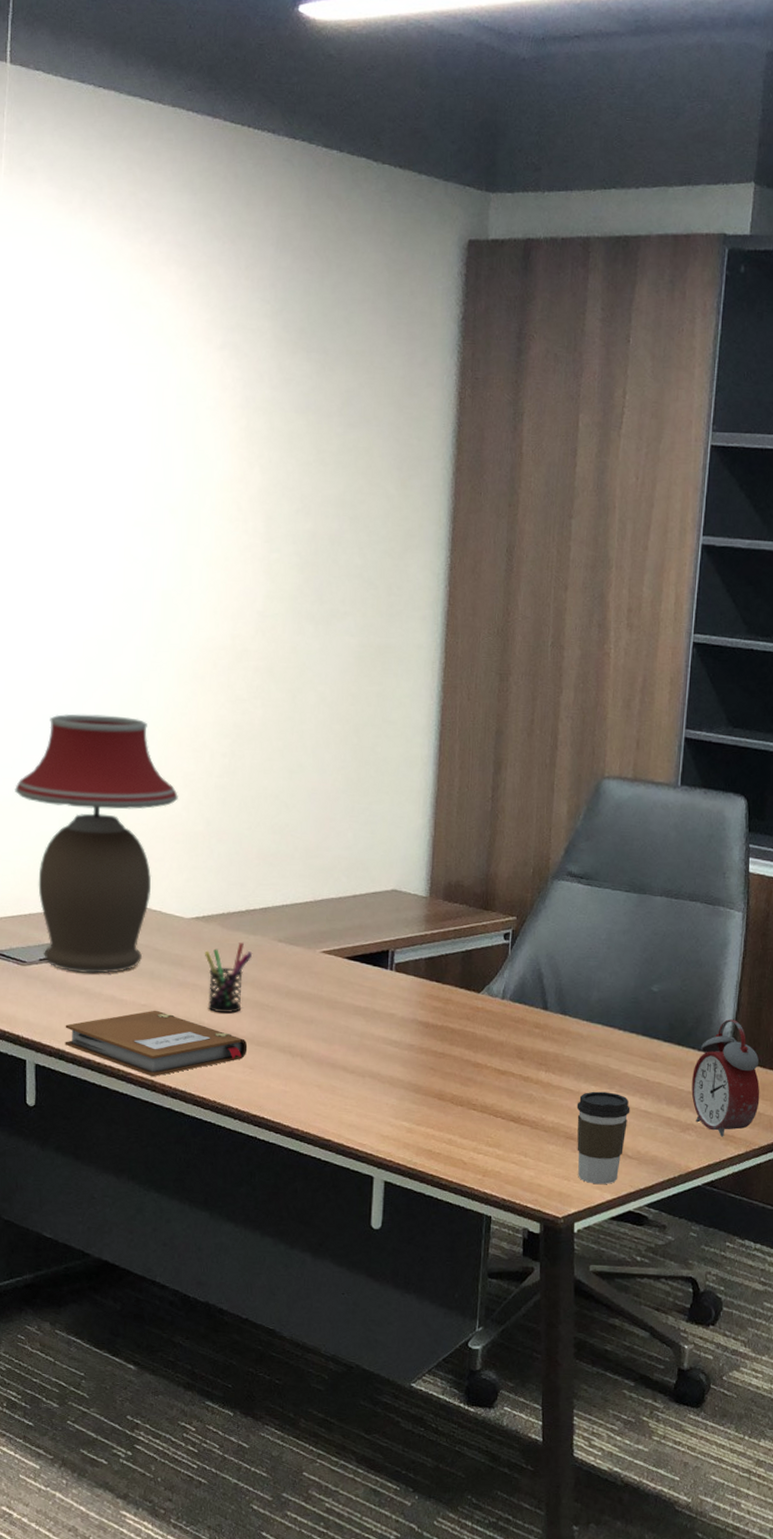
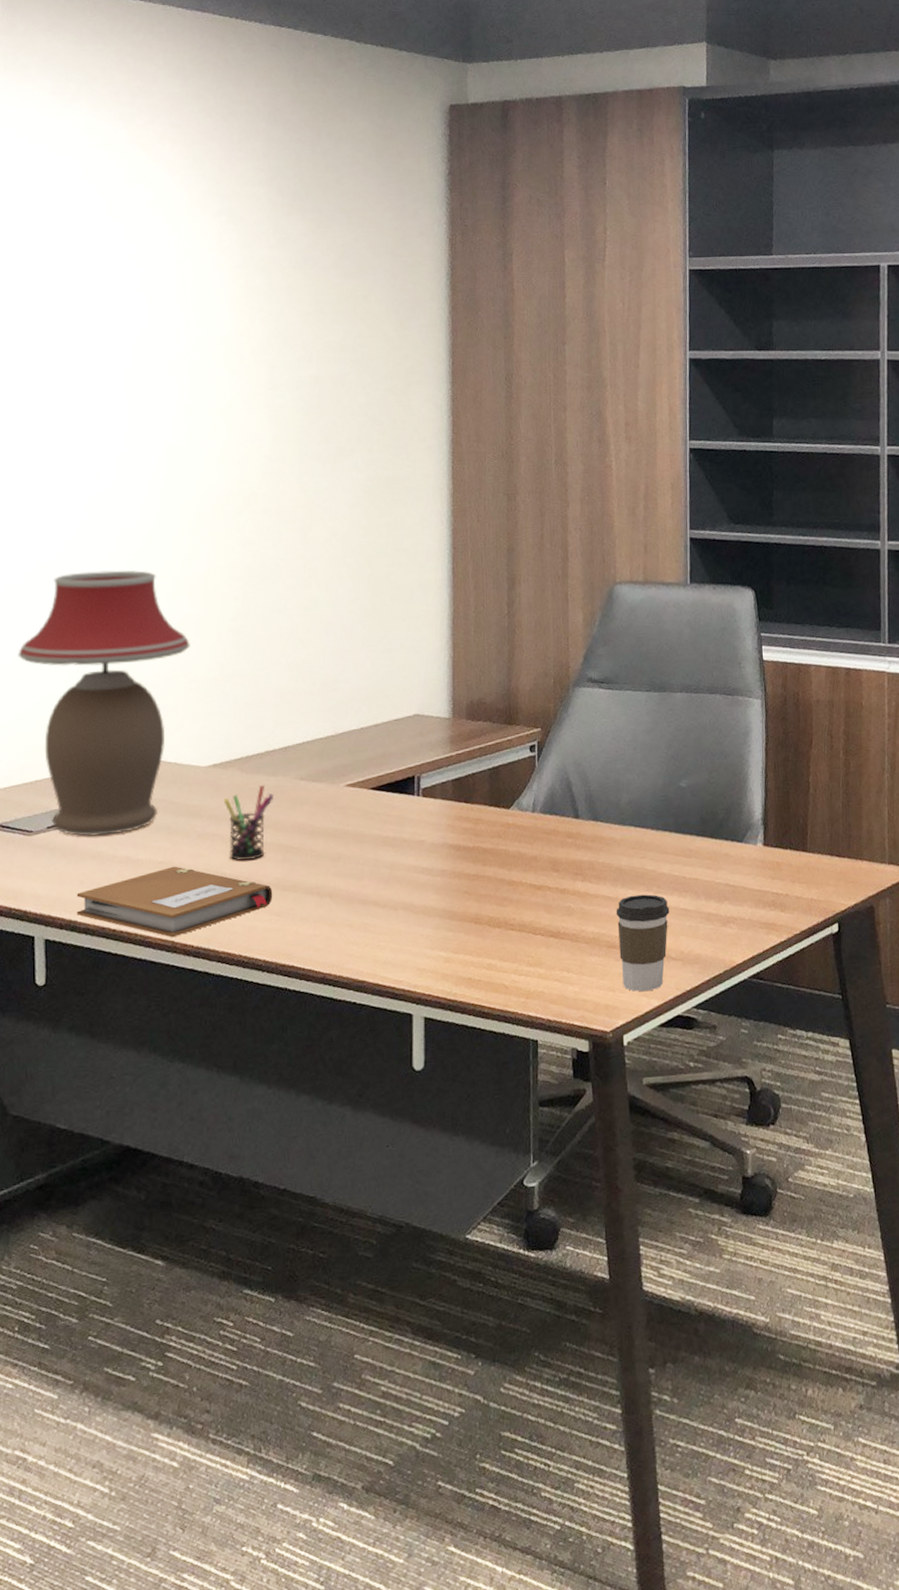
alarm clock: present [691,1019,760,1137] -> none [728,806,796,926]

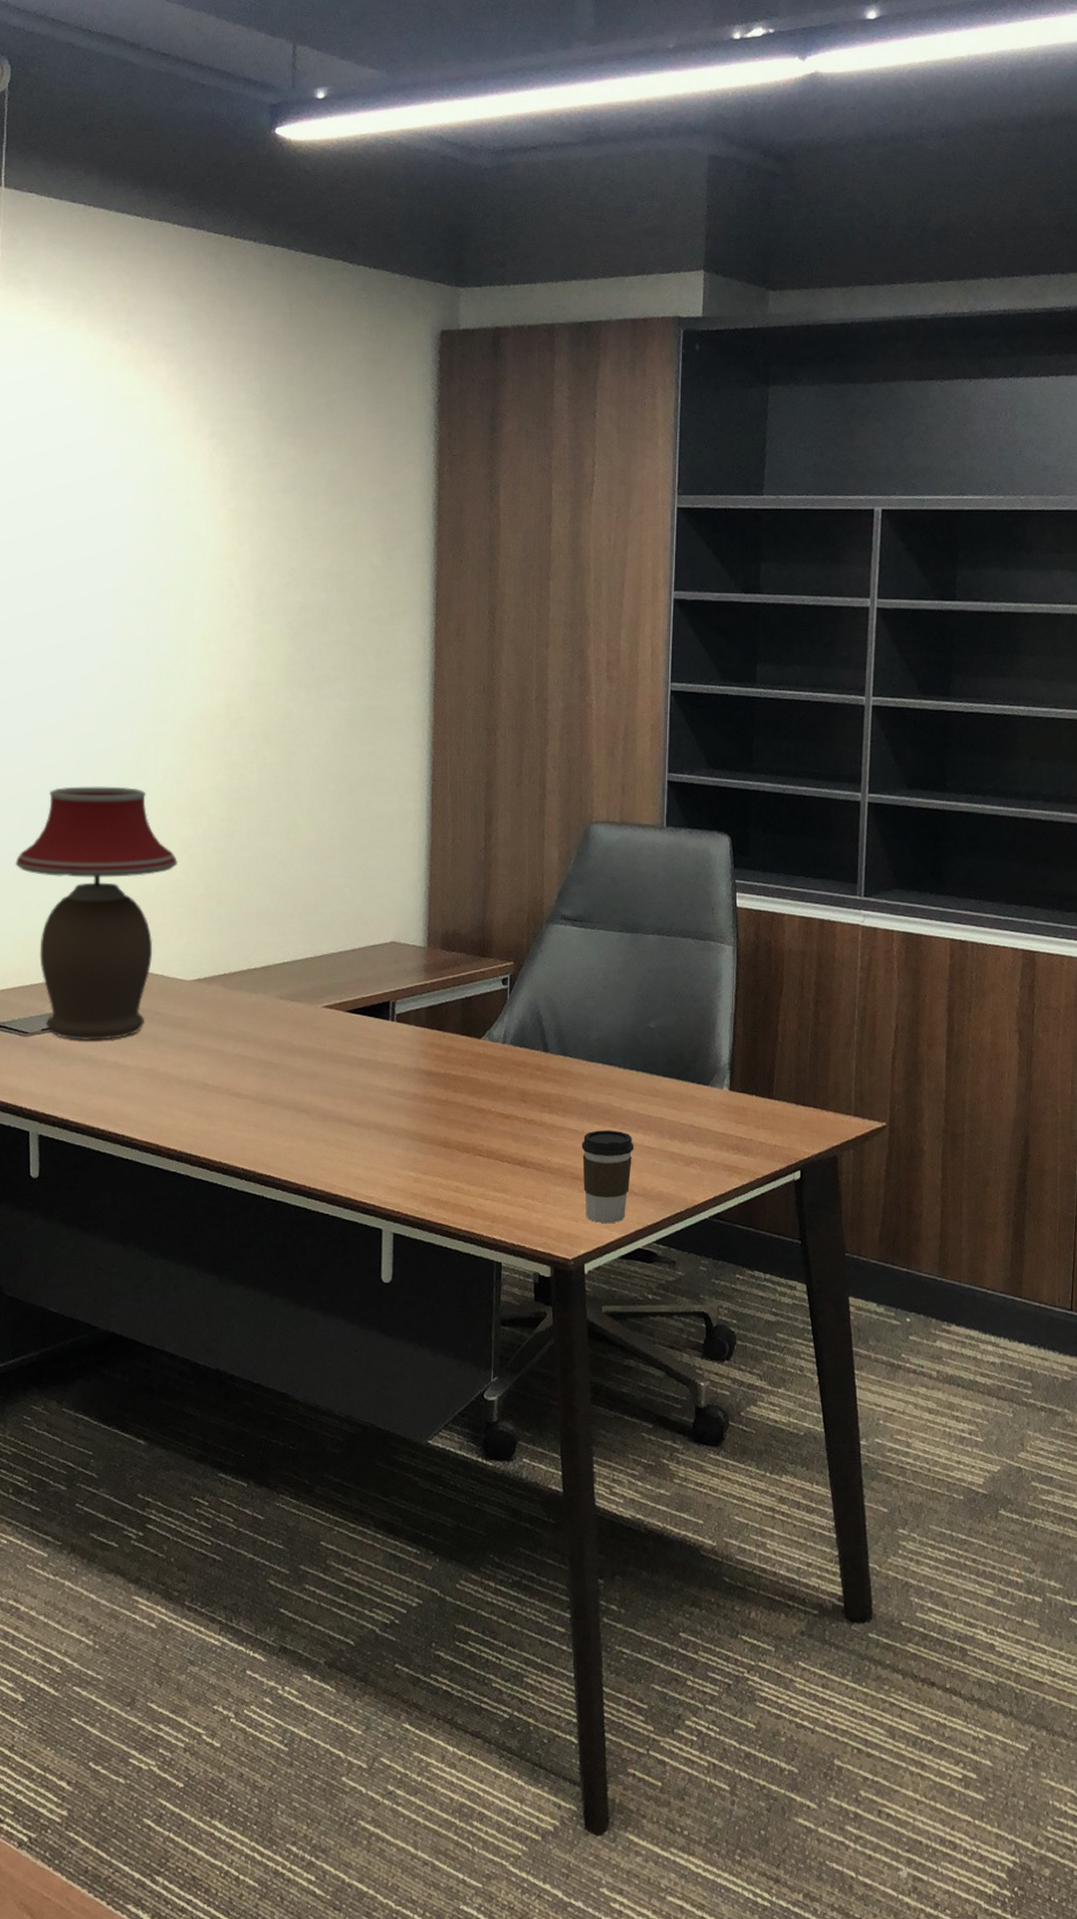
notebook: present [76,866,273,938] -> none [68,1073,252,1142]
pen holder: present [223,785,274,861] -> none [206,1002,255,1072]

